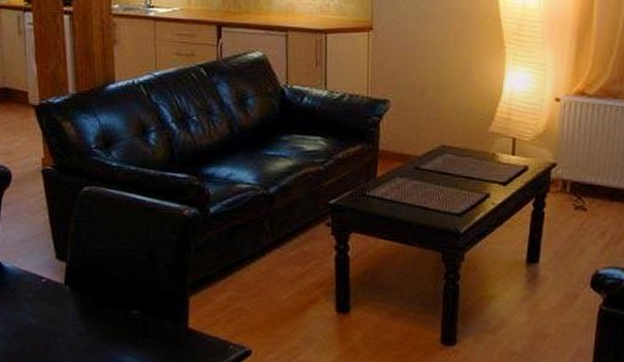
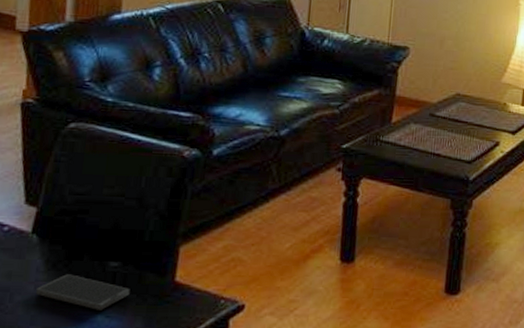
smartphone: none [75,320,151,352] -> present [36,274,130,310]

